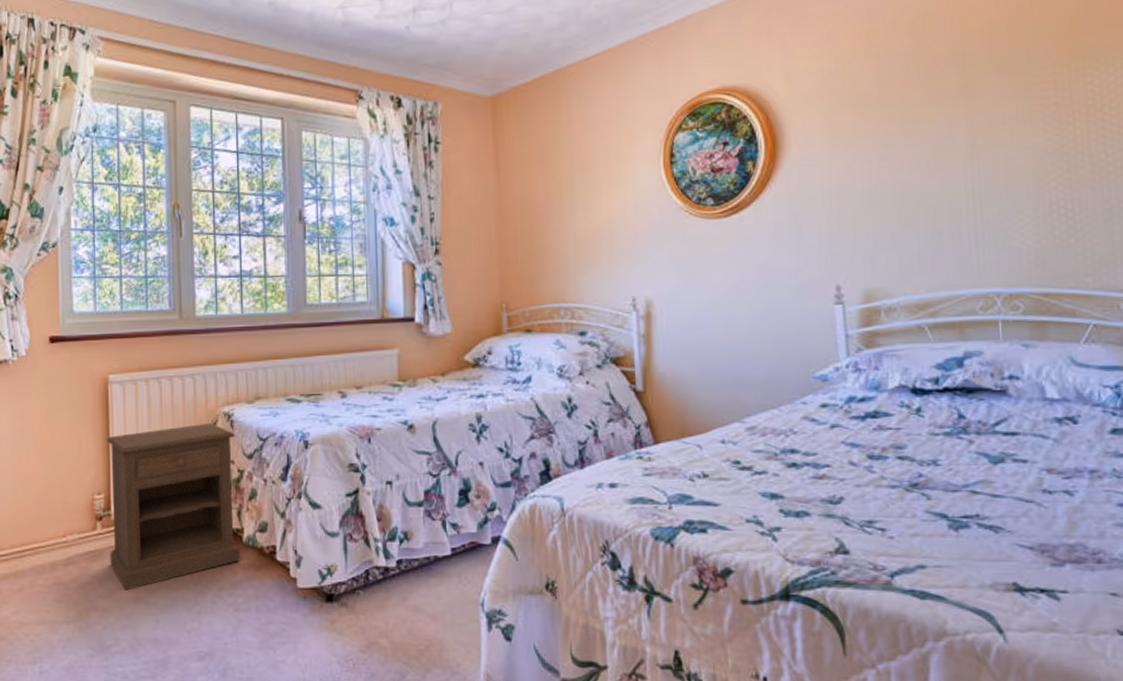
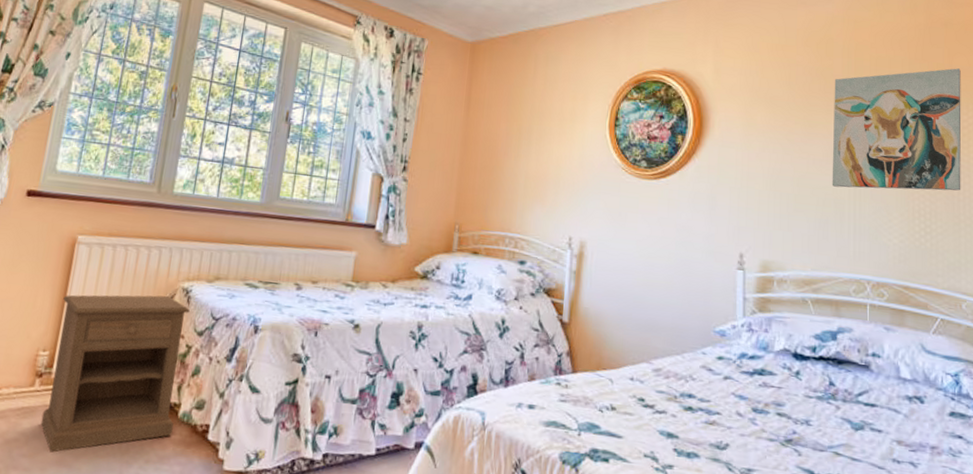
wall art: none [937,19,1111,191] -> present [831,68,961,191]

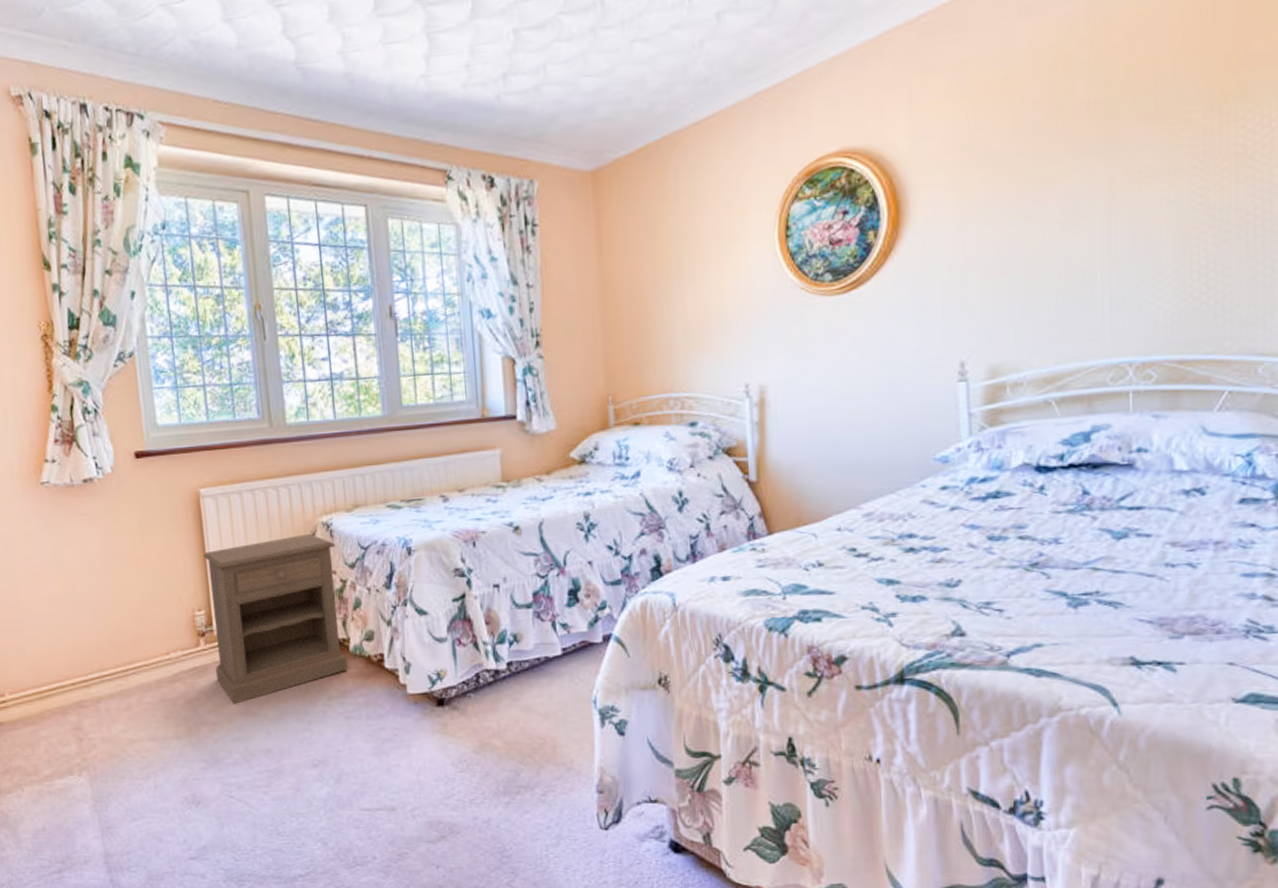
wall art: present [831,68,961,191] -> none [1077,53,1261,254]

